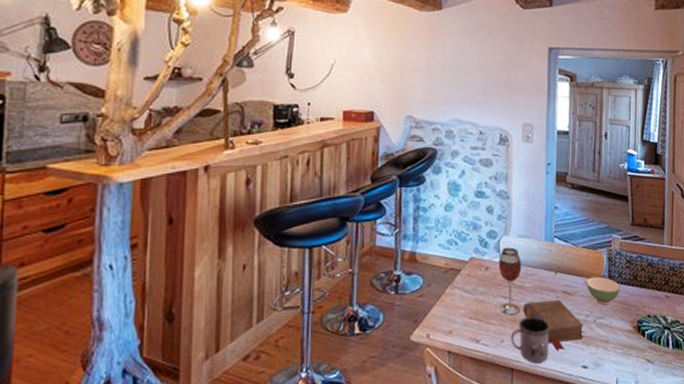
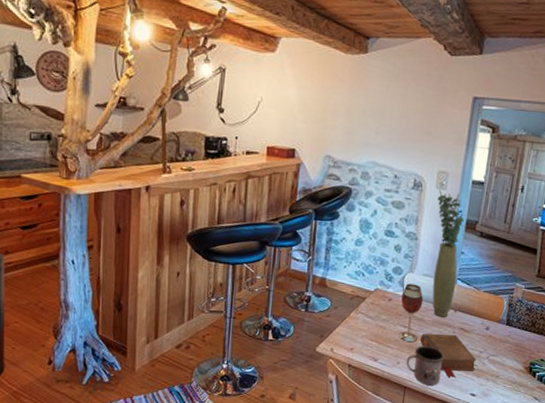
vase: none [525,143,554,282] -> present [432,190,465,317]
bowl: present [585,276,621,306] -> none [482,319,518,345]

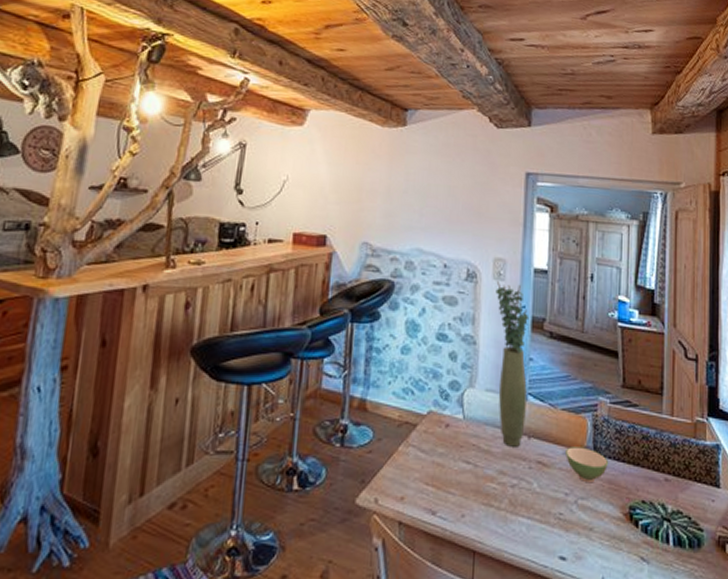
wineglass: present [399,283,424,343] -> none [461,402,489,485]
mug: present [406,345,444,386] -> none [472,489,521,547]
book: present [420,334,477,379] -> none [488,470,562,535]
bowl: none [482,319,518,345] -> present [564,447,609,483]

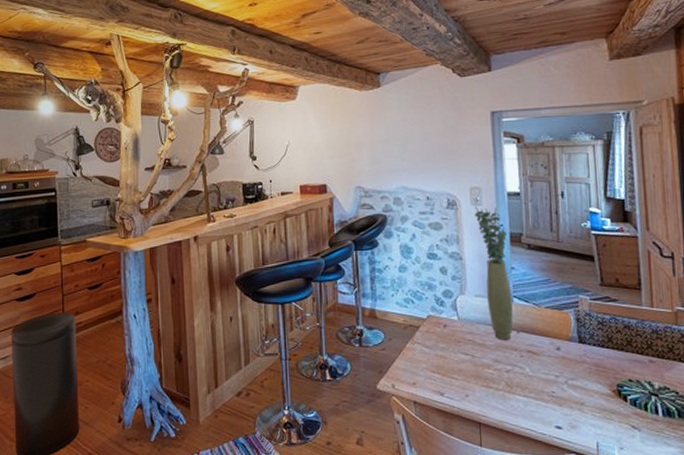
bowl: present [564,447,609,483] -> none [551,337,594,367]

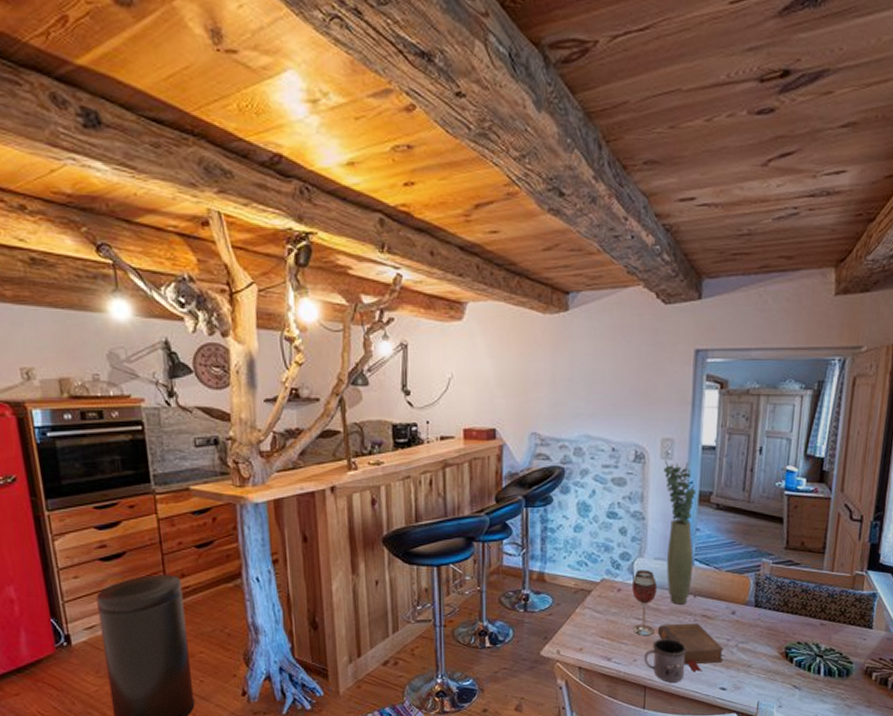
wineglass: none [457,306,483,371] -> present [632,570,658,636]
mug: none [474,374,518,419] -> present [643,638,686,683]
book: none [485,358,555,410] -> present [657,623,724,673]

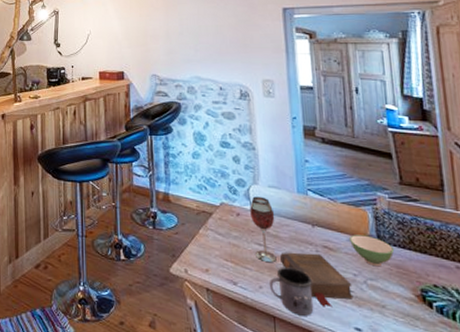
vase: present [663,460,697,605] -> none [267,98,308,234]
bowl: none [727,601,769,631] -> present [348,235,395,267]

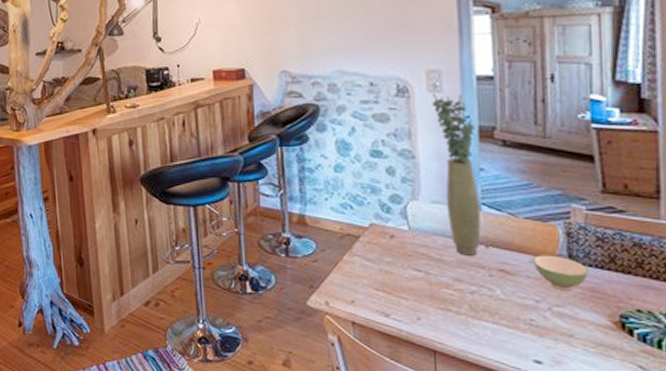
wineglass: present [250,196,277,263] -> none [407,214,439,291]
vase: none [267,98,308,234] -> present [432,94,481,256]
mug: present [268,267,314,316] -> none [429,295,484,349]
book: present [279,253,354,308] -> none [443,278,534,339]

